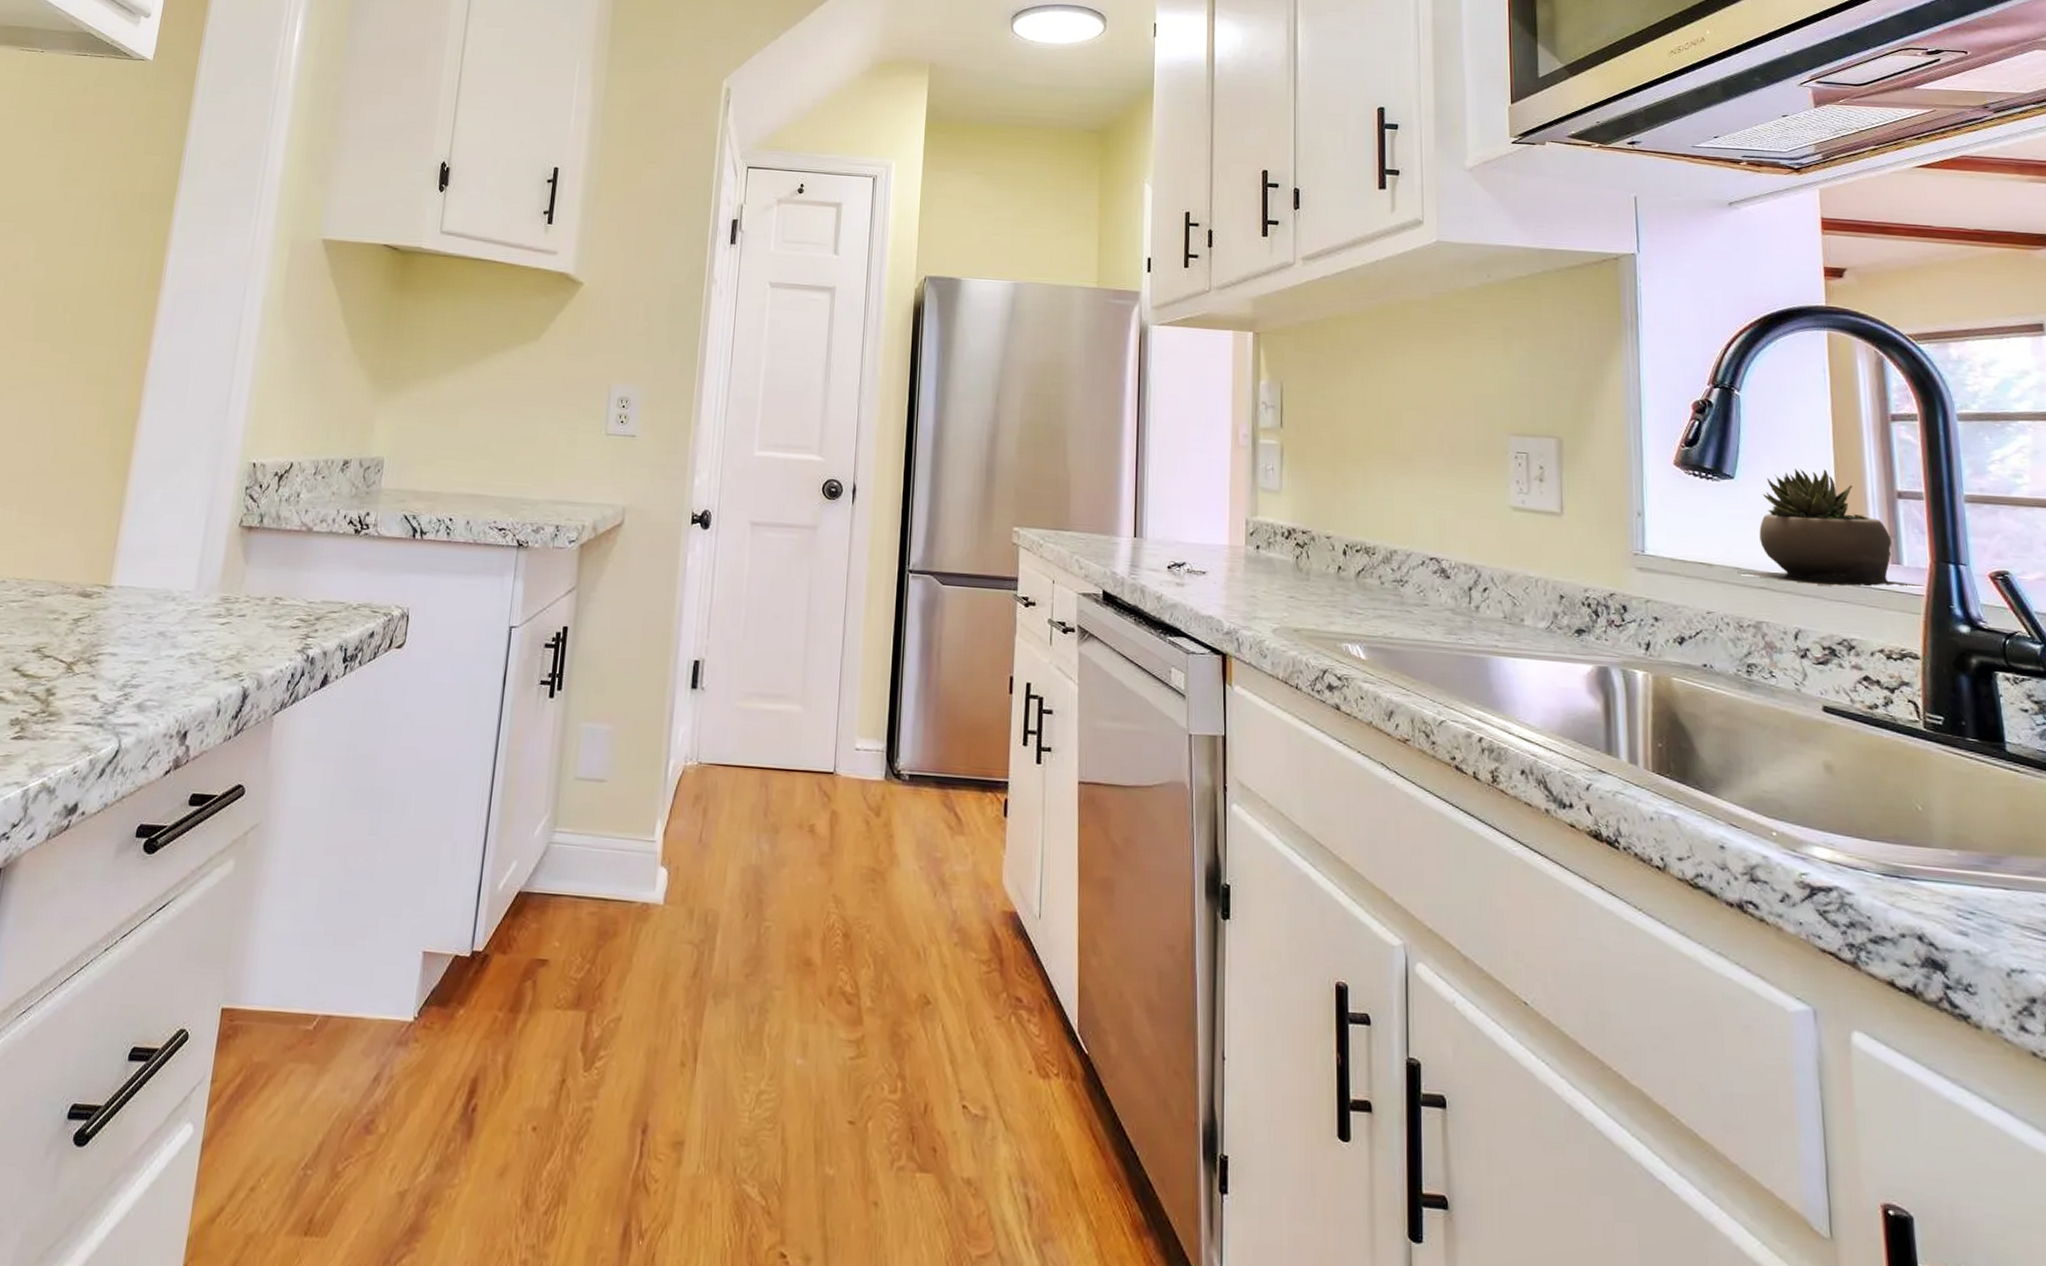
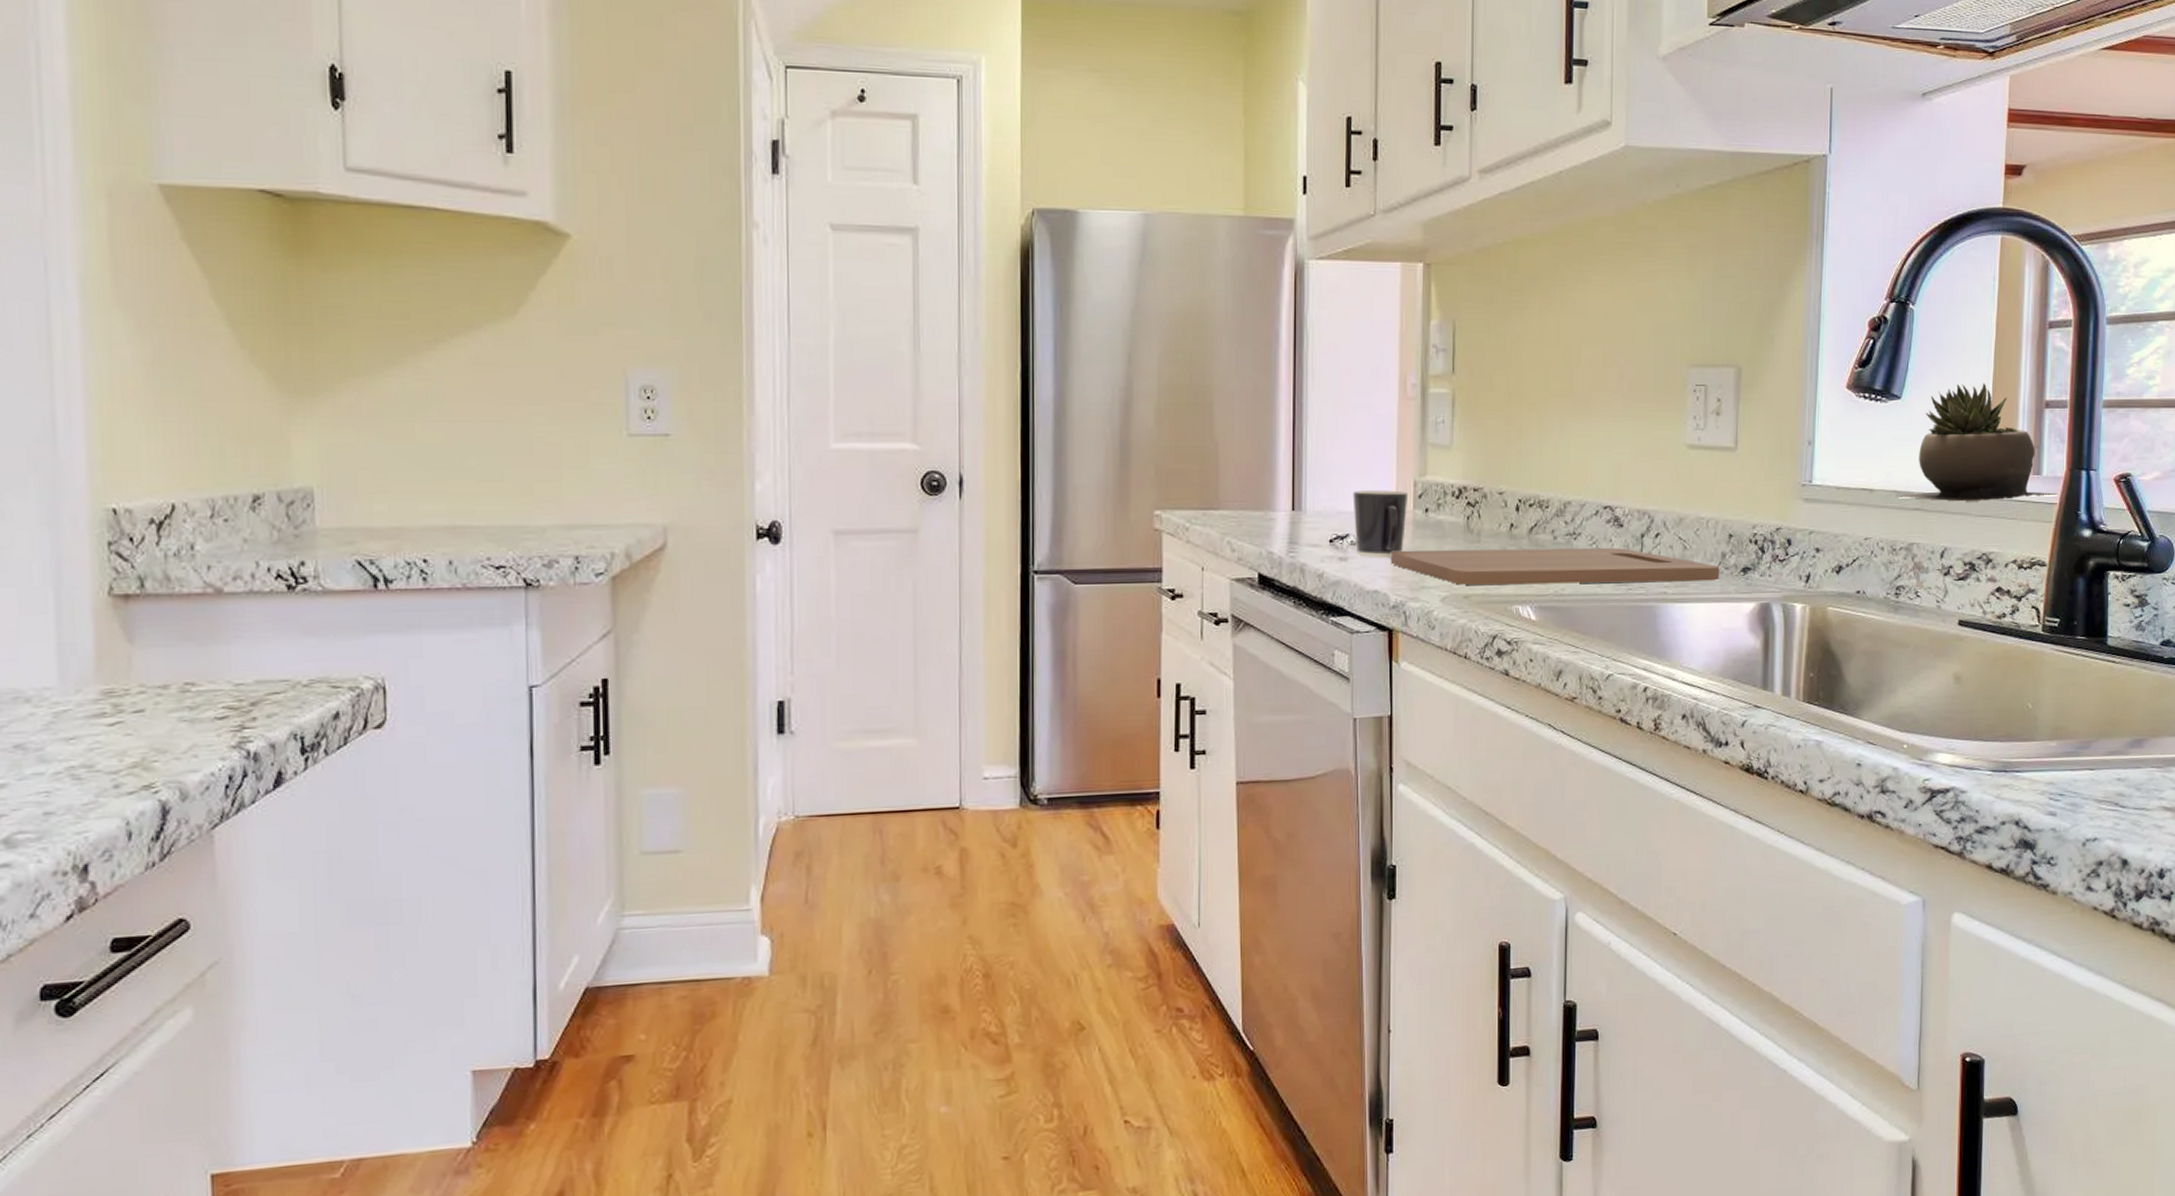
mug: none [1189,524,1241,589] -> present [1352,490,1409,559]
cutting board: none [1224,581,1553,639] -> present [1390,547,1720,585]

